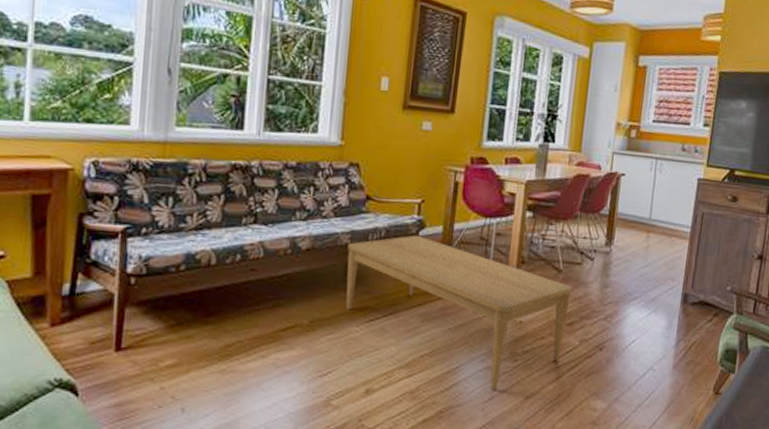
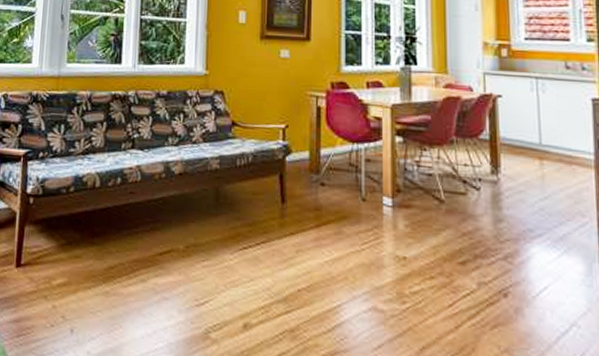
coffee table: present [346,235,572,390] -> none [217,160,459,336]

